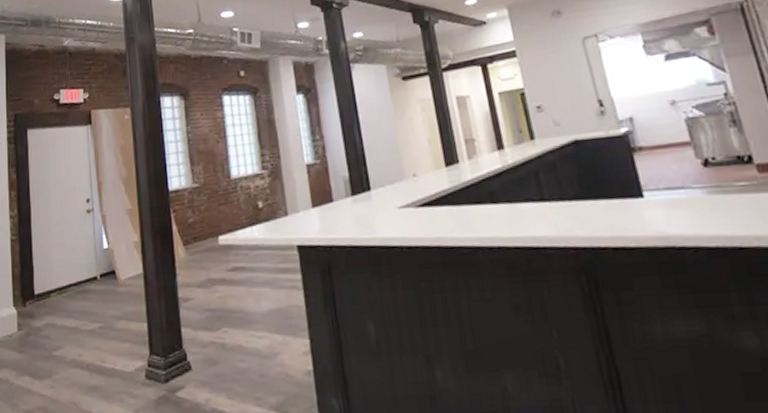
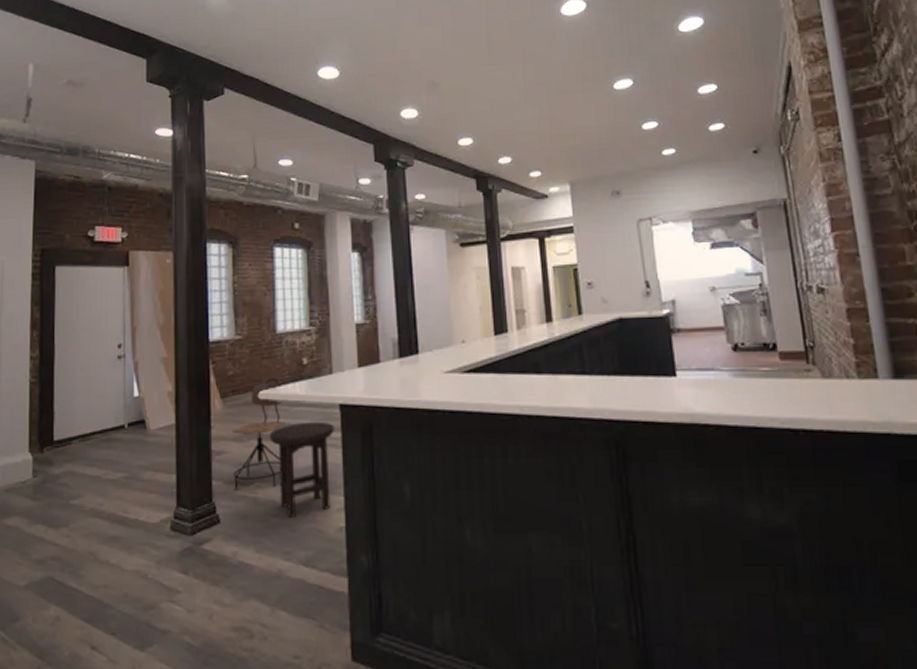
chair: none [195,224,246,336] -> present [231,379,284,490]
stool: none [231,263,297,362] -> present [269,421,335,517]

